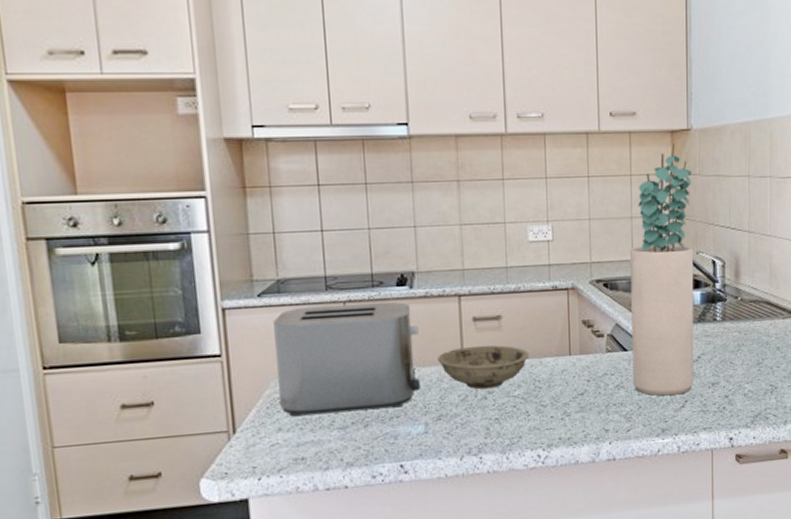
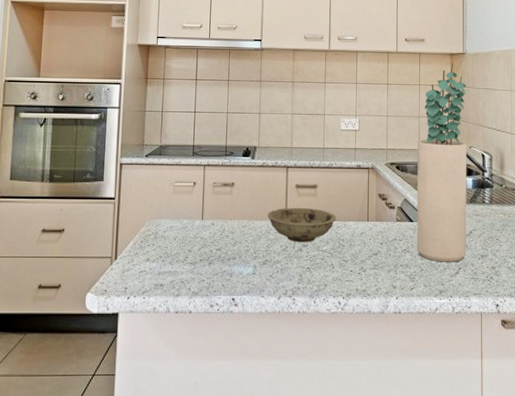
toaster: present [273,302,421,417] -> none [150,167,256,251]

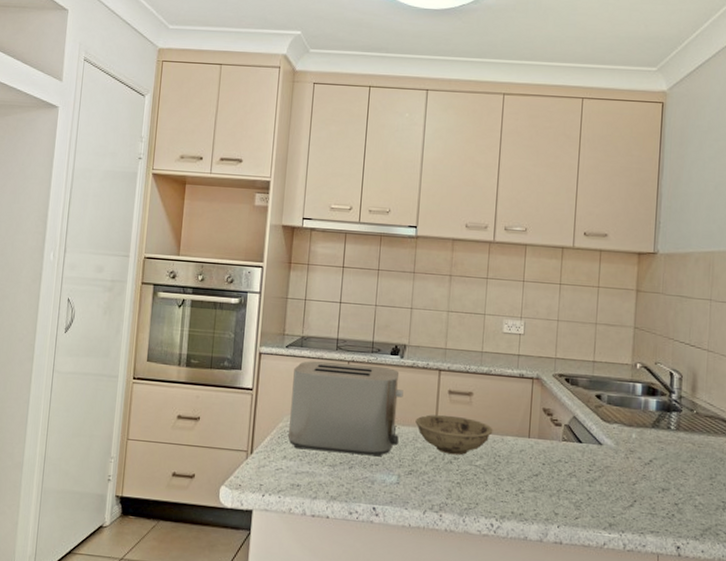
toaster: none [150,167,256,251] -> present [287,361,404,457]
vase: present [417,63,467,262] -> none [585,263,655,494]

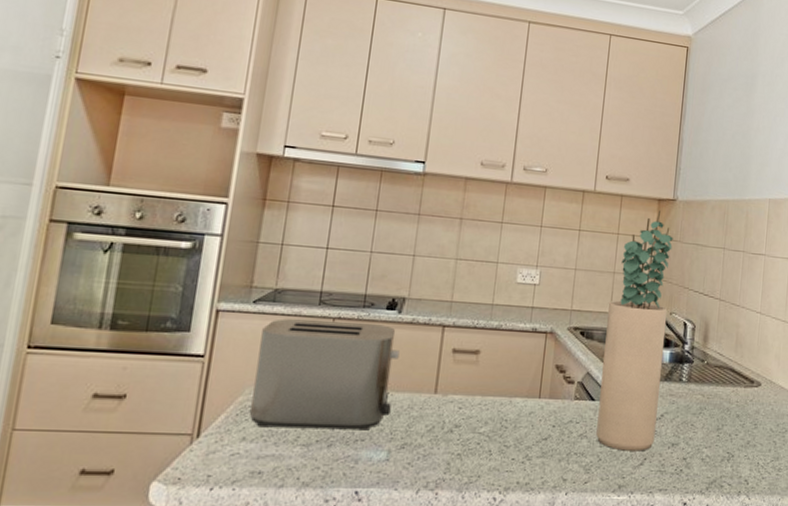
bowl: present [415,414,493,456] -> none [412,377,501,423]
vase: none [585,263,655,494] -> present [596,210,673,451]

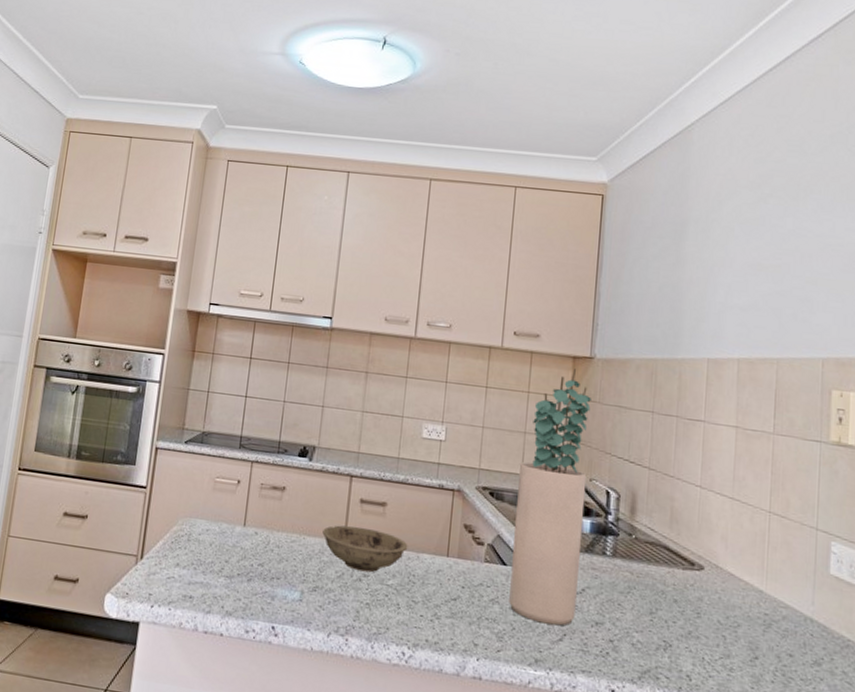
toaster: present [249,318,400,431] -> none [182,459,311,570]
bowl: none [412,377,501,423] -> present [322,525,408,573]

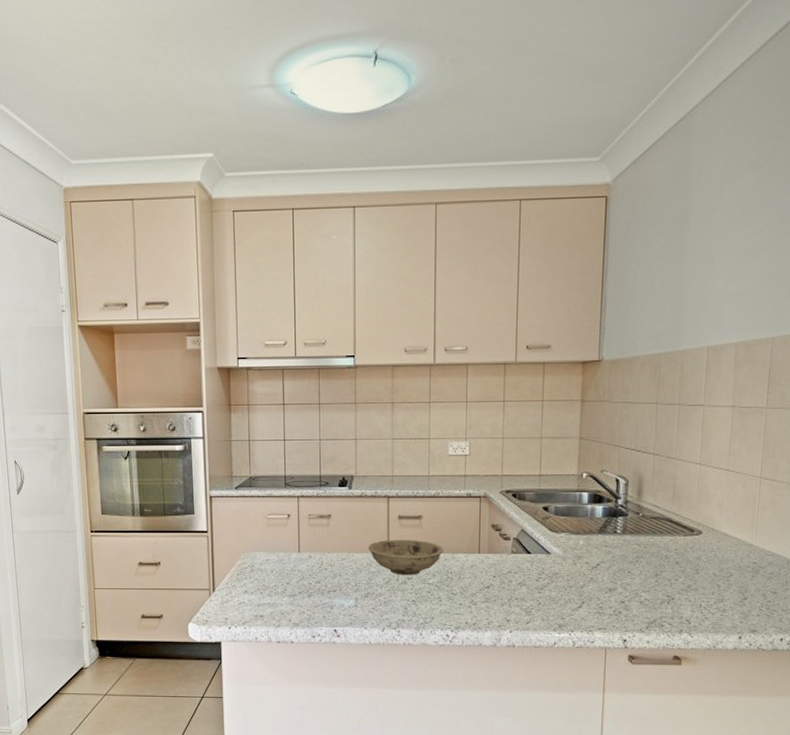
vase: present [509,368,591,626] -> none [534,373,600,596]

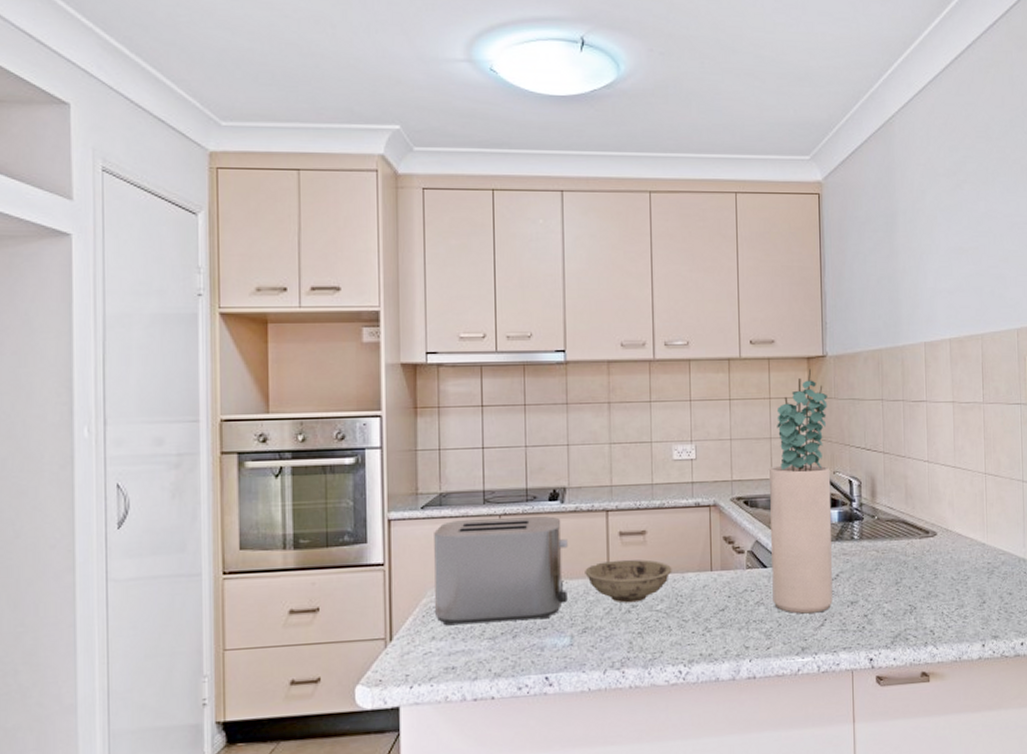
toaster: none [246,498,354,584] -> present [434,515,568,626]
vase: none [534,373,600,596] -> present [770,369,833,614]

